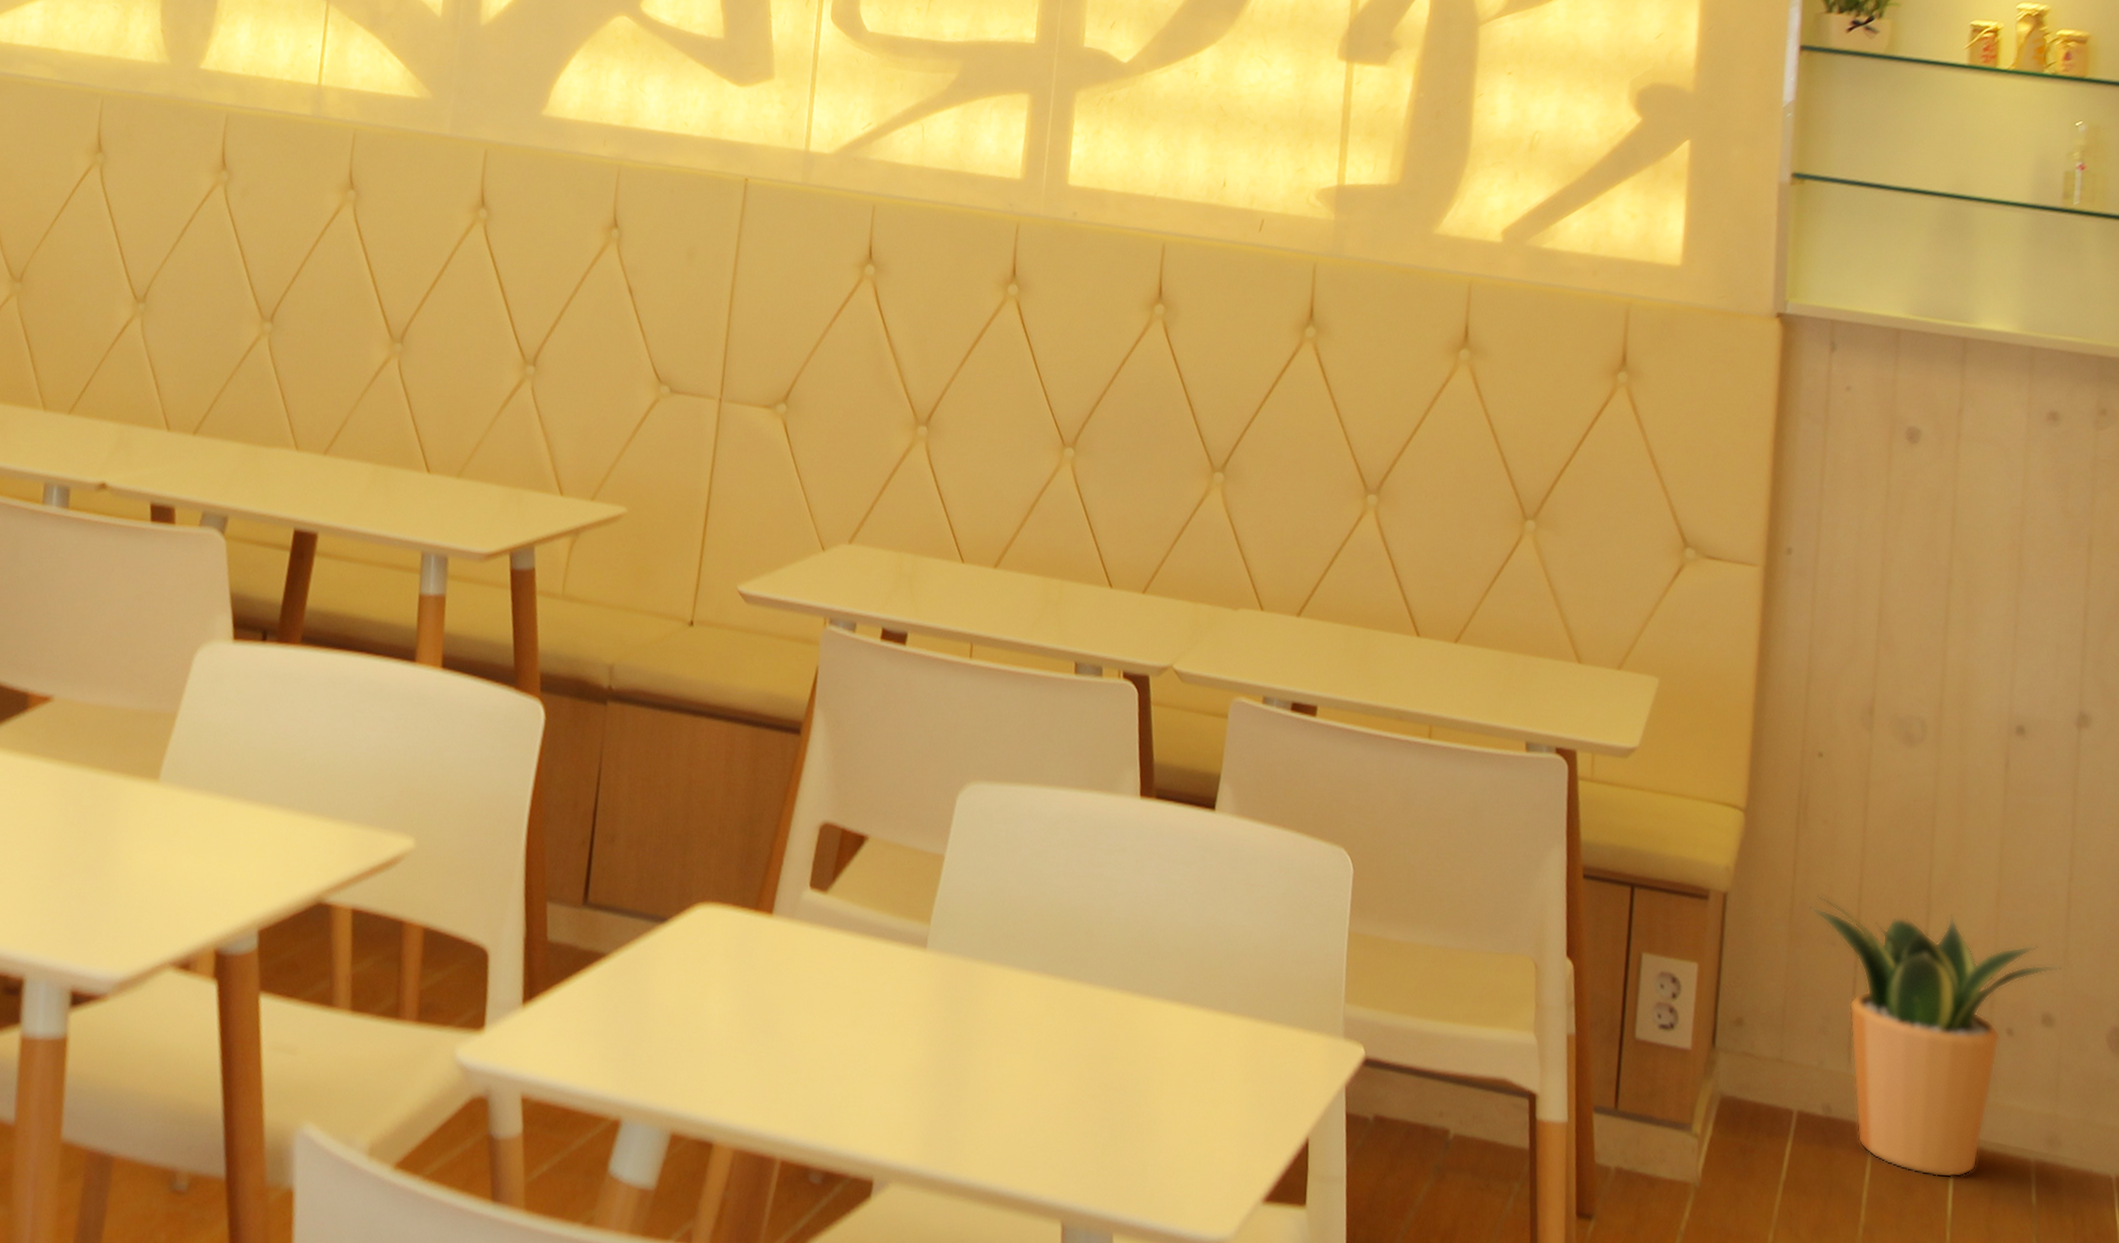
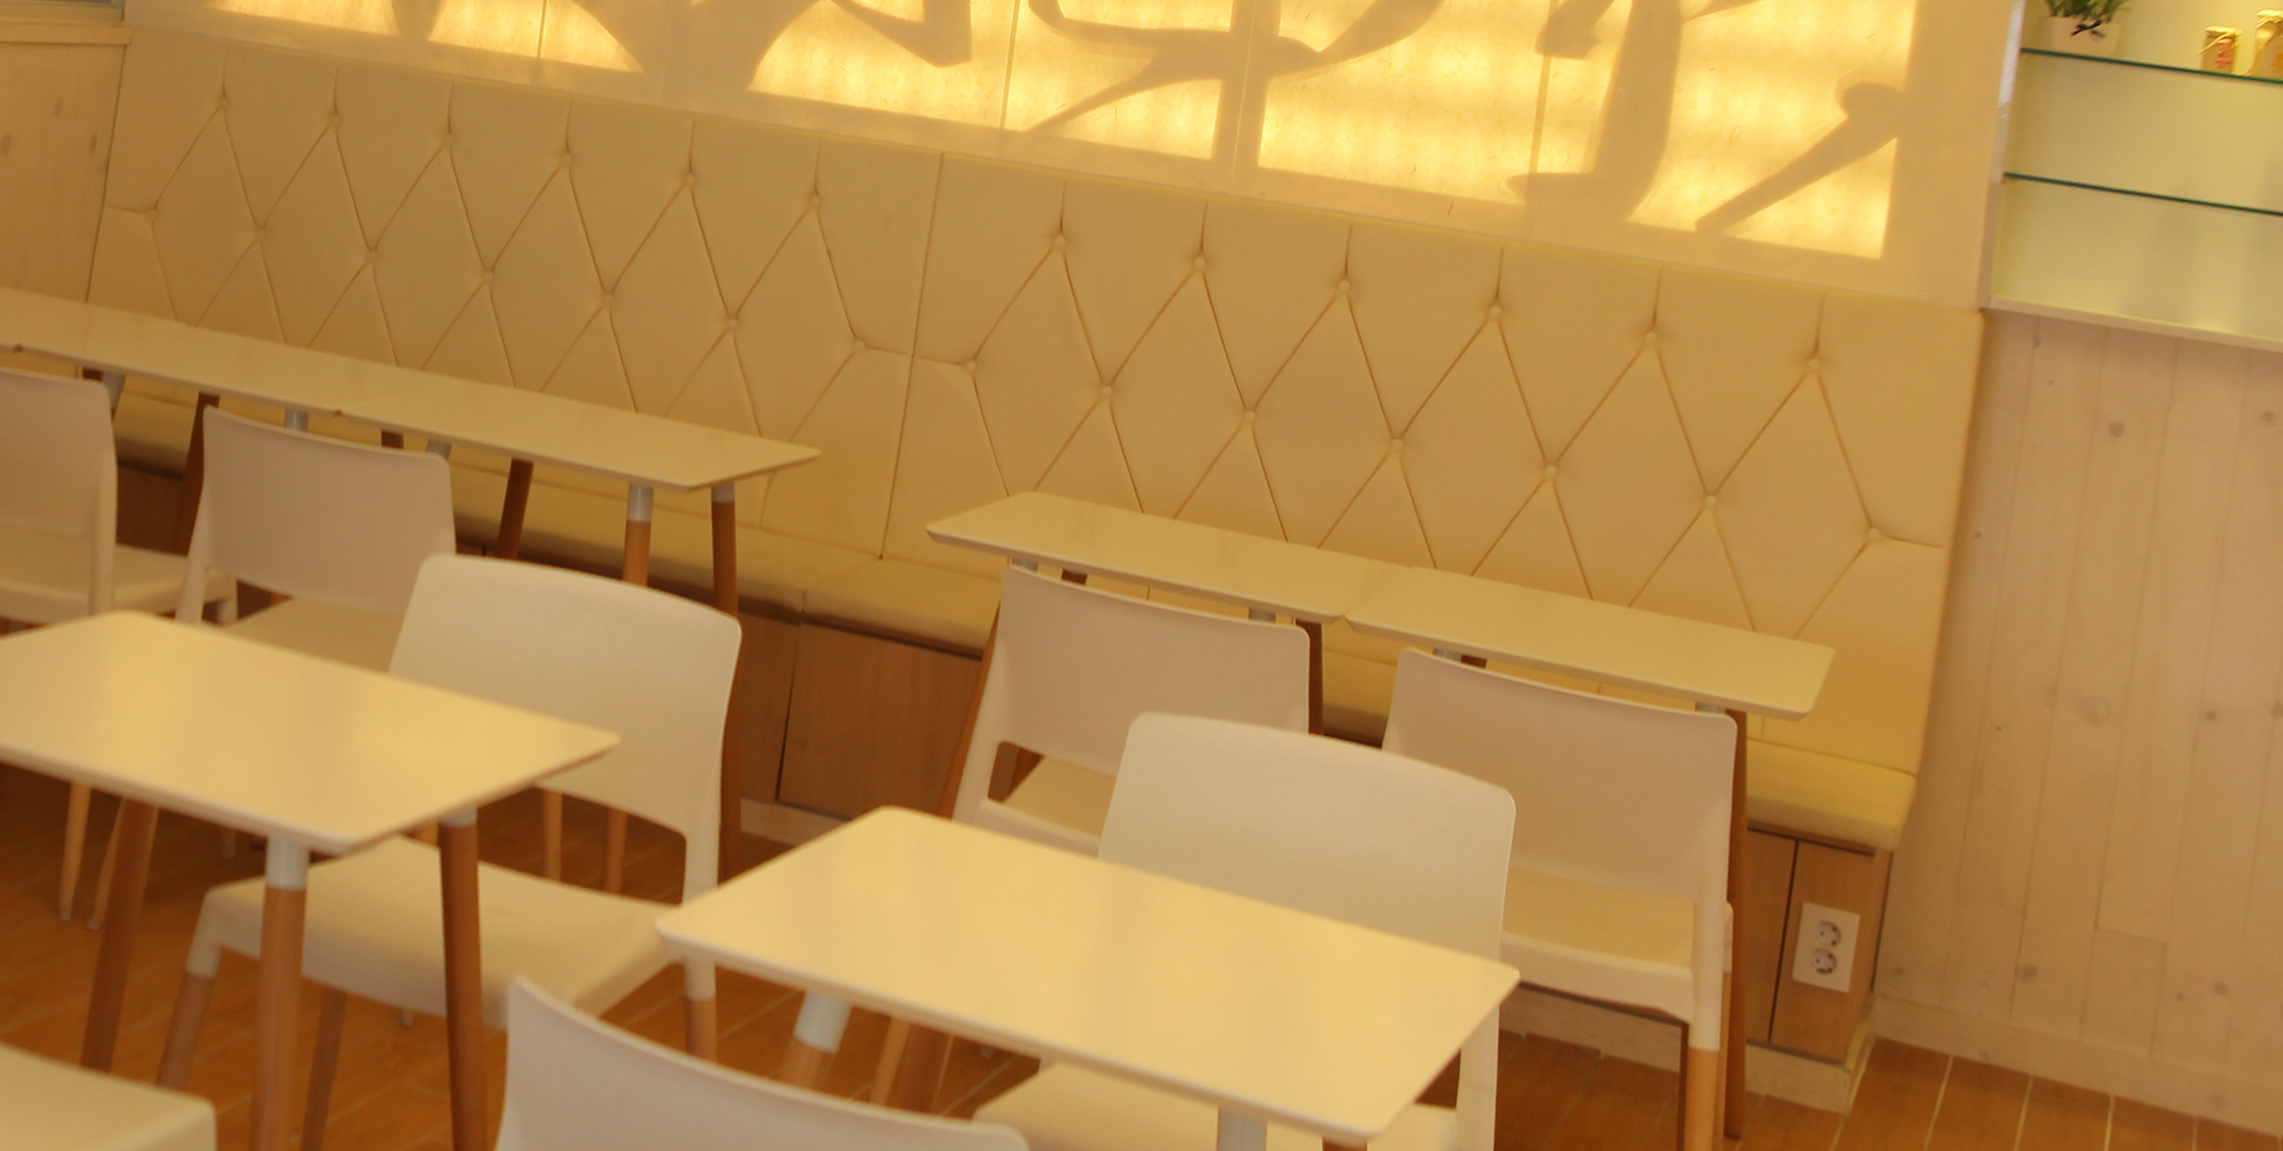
potted plant: present [1809,895,2061,1178] -> none [1978,859,2238,1127]

